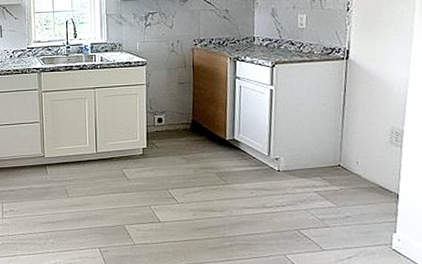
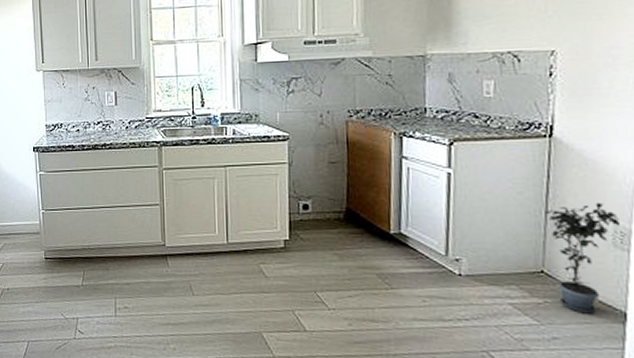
potted plant: none [342,110,395,195] -> present [544,203,619,313]

